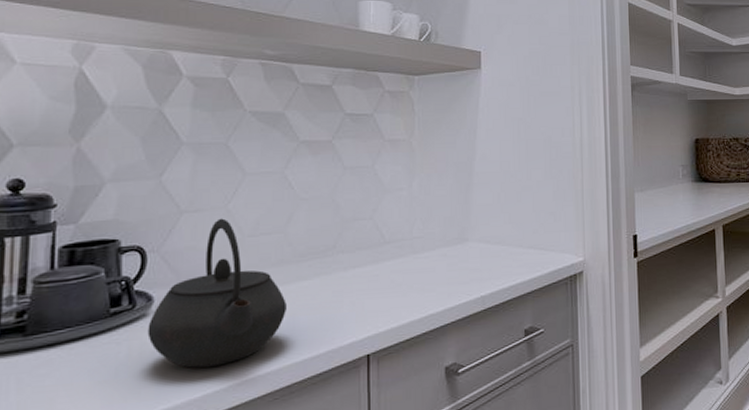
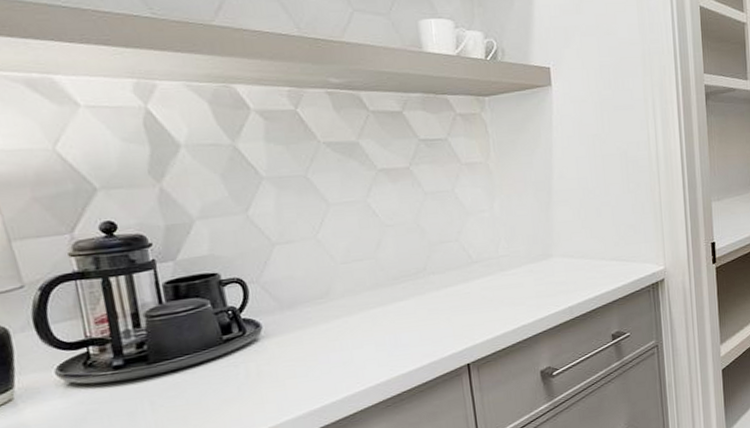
kettle: present [147,218,286,368] -> none [260,248,388,384]

